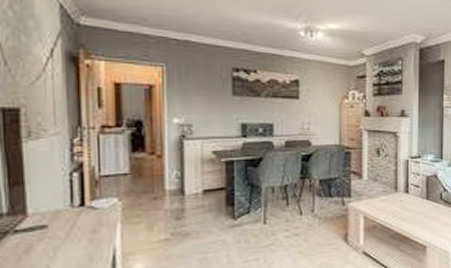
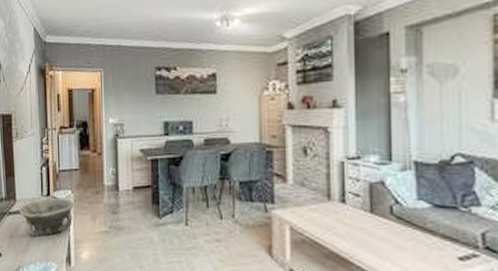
bowl: none [32,208,123,257] -> present [19,198,74,237]

